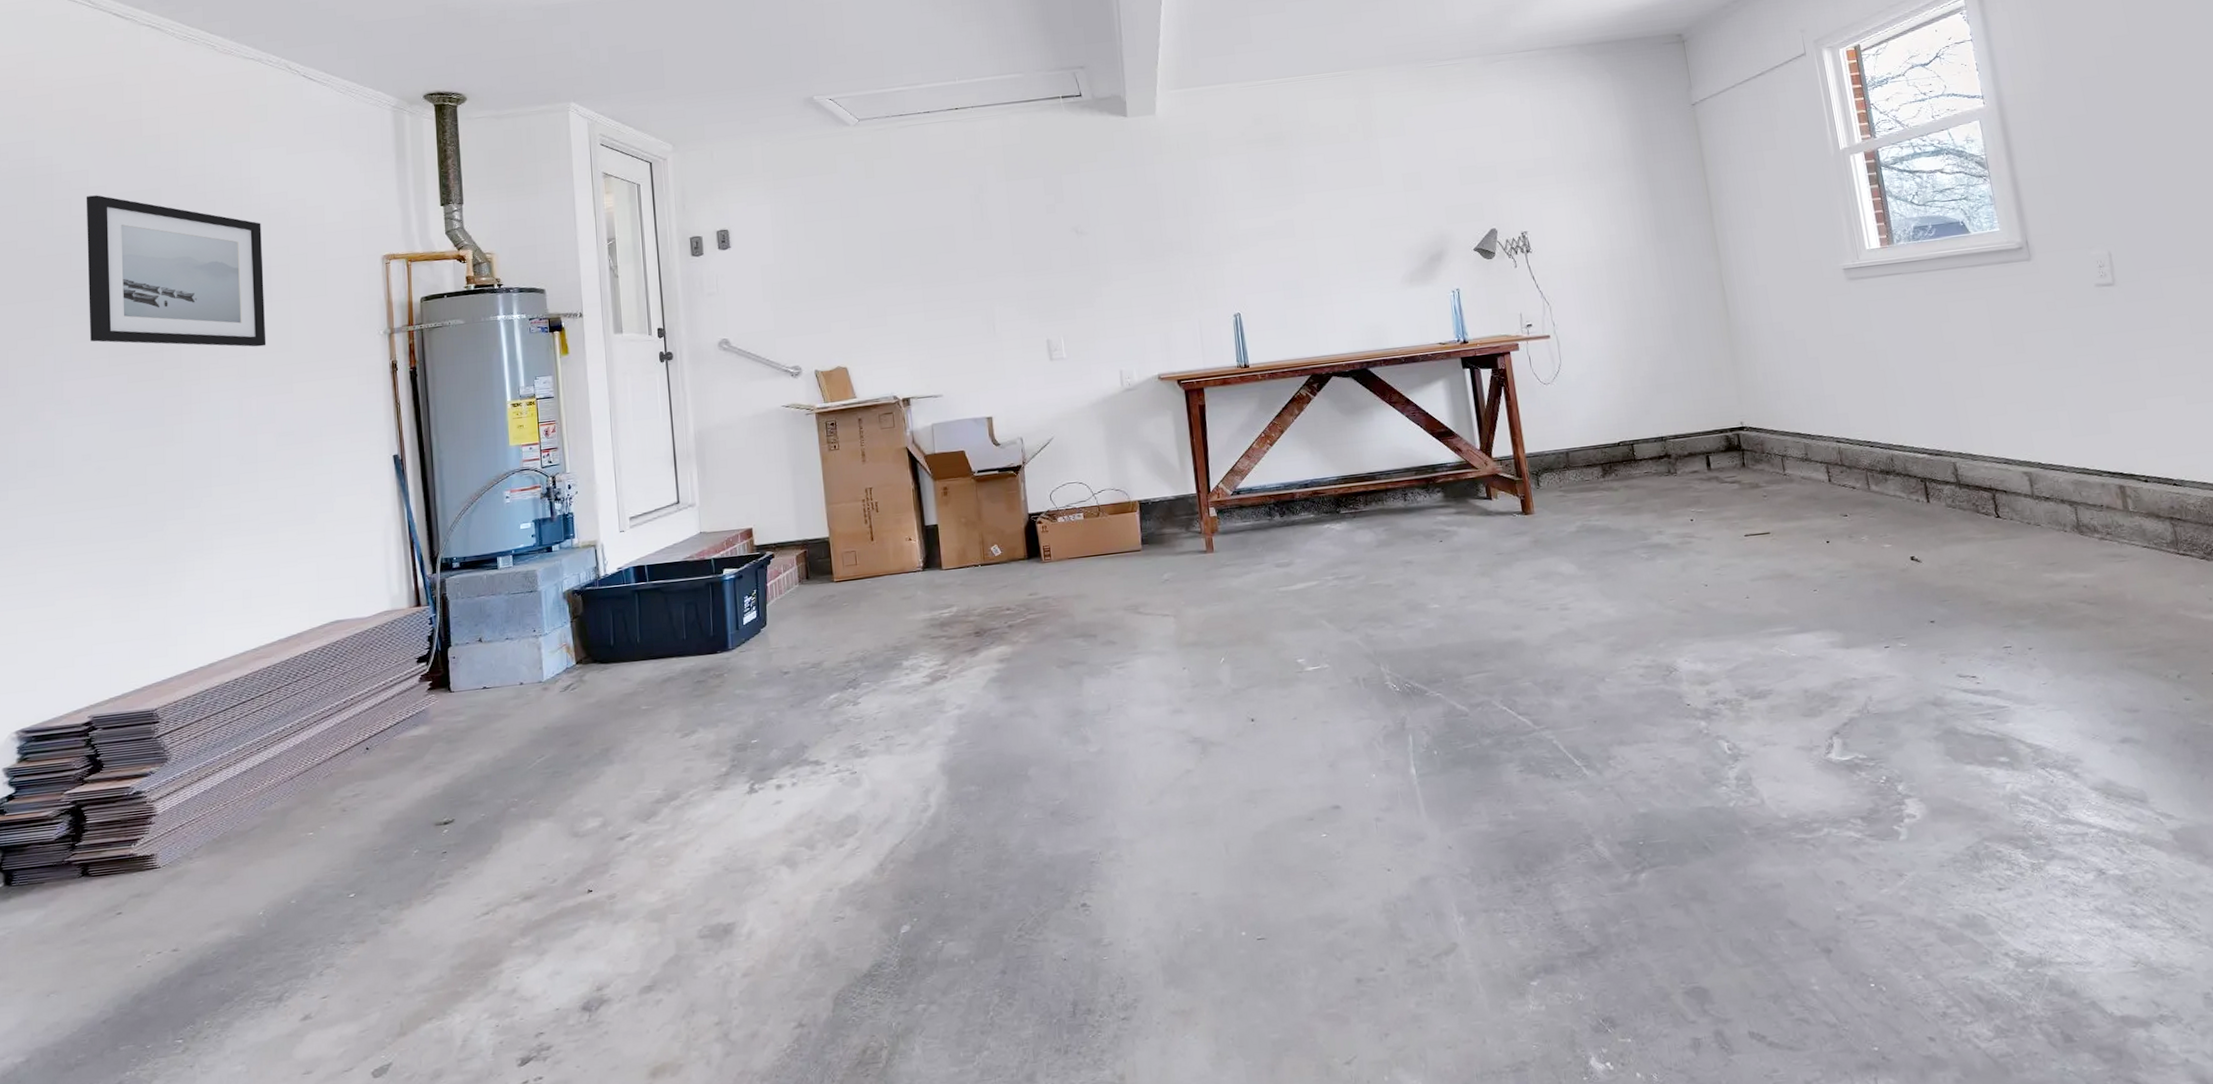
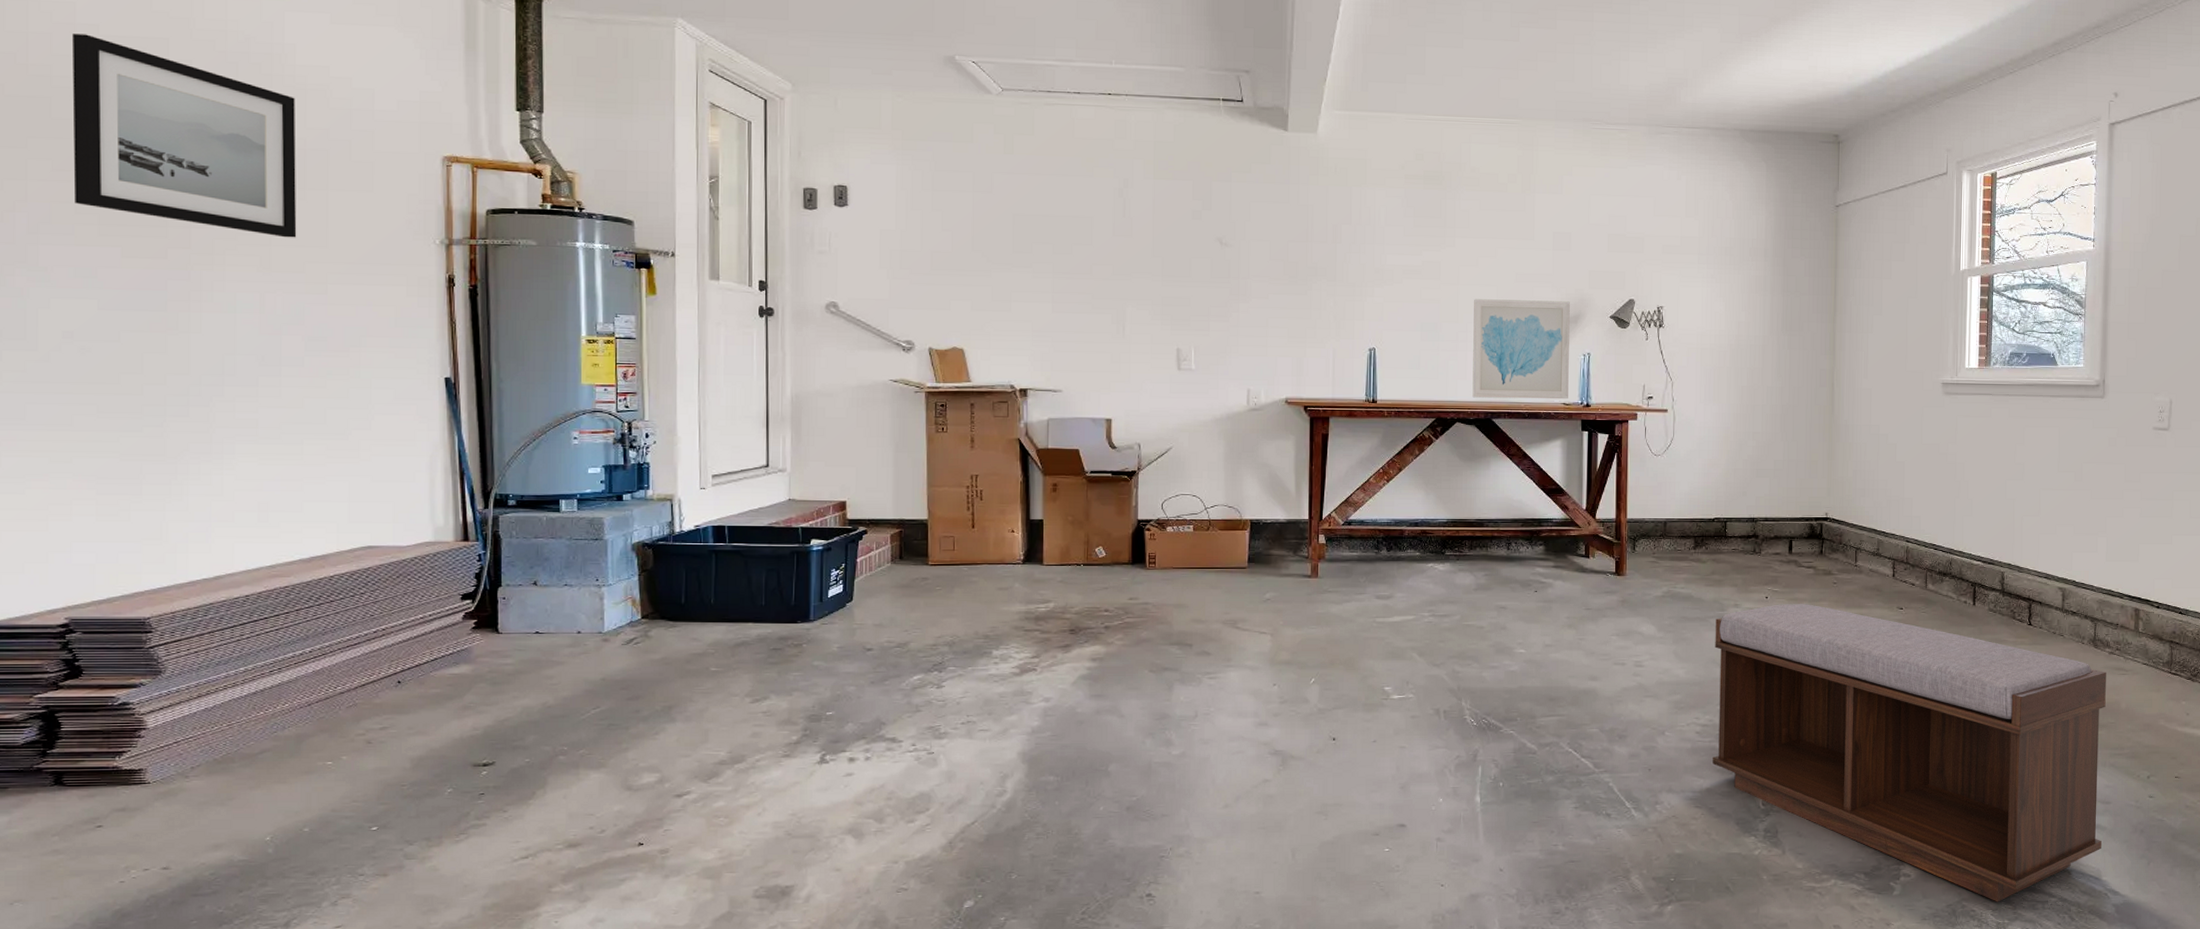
wall art: none [1332,240,1444,350] -> present [1472,299,1570,400]
bench: none [1639,522,2140,839] -> present [1712,604,2106,902]

